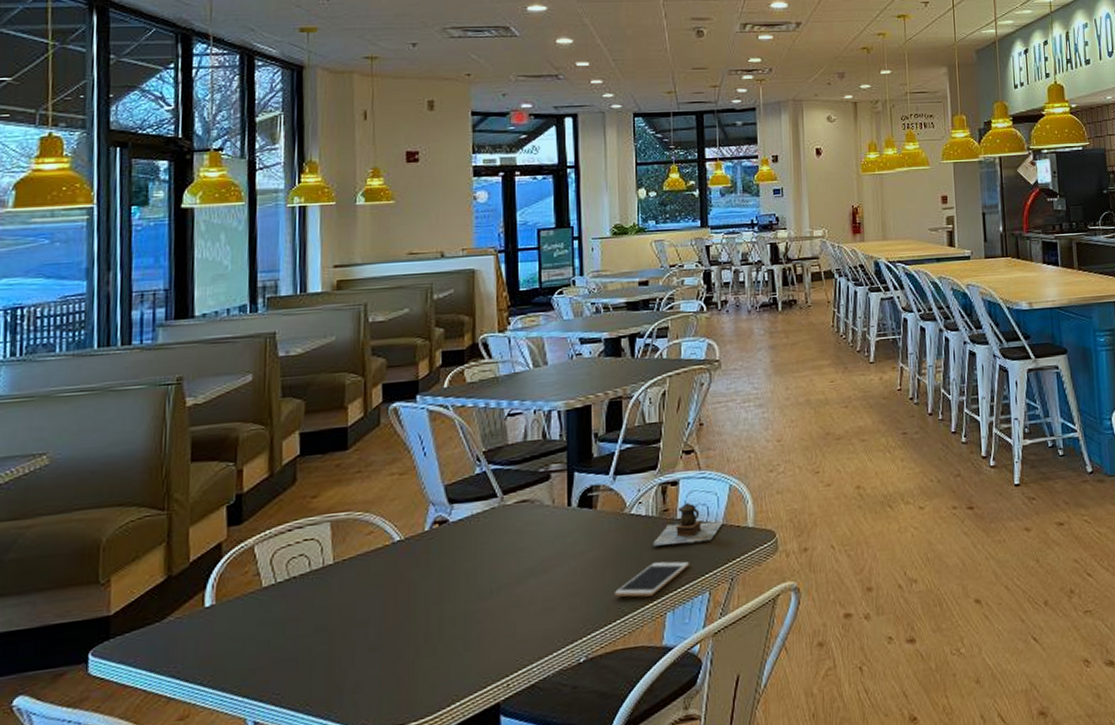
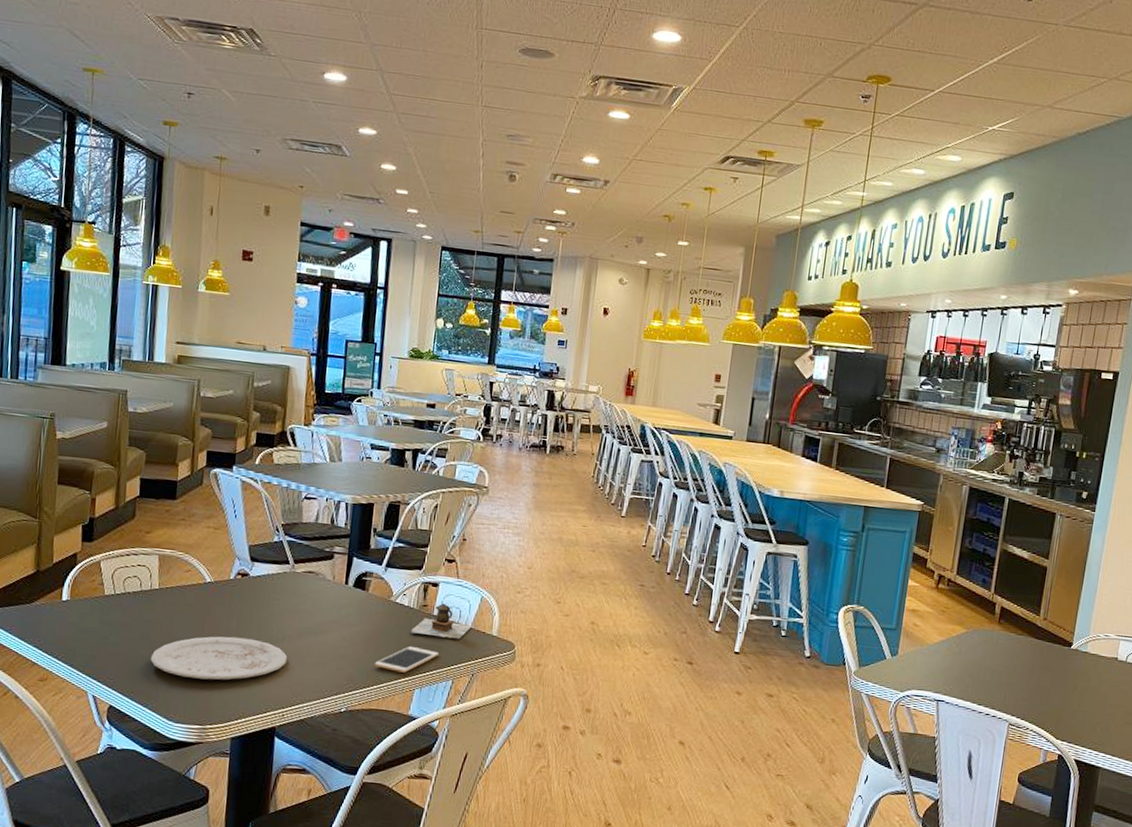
plate: none [329,598,507,669] -> present [150,636,288,680]

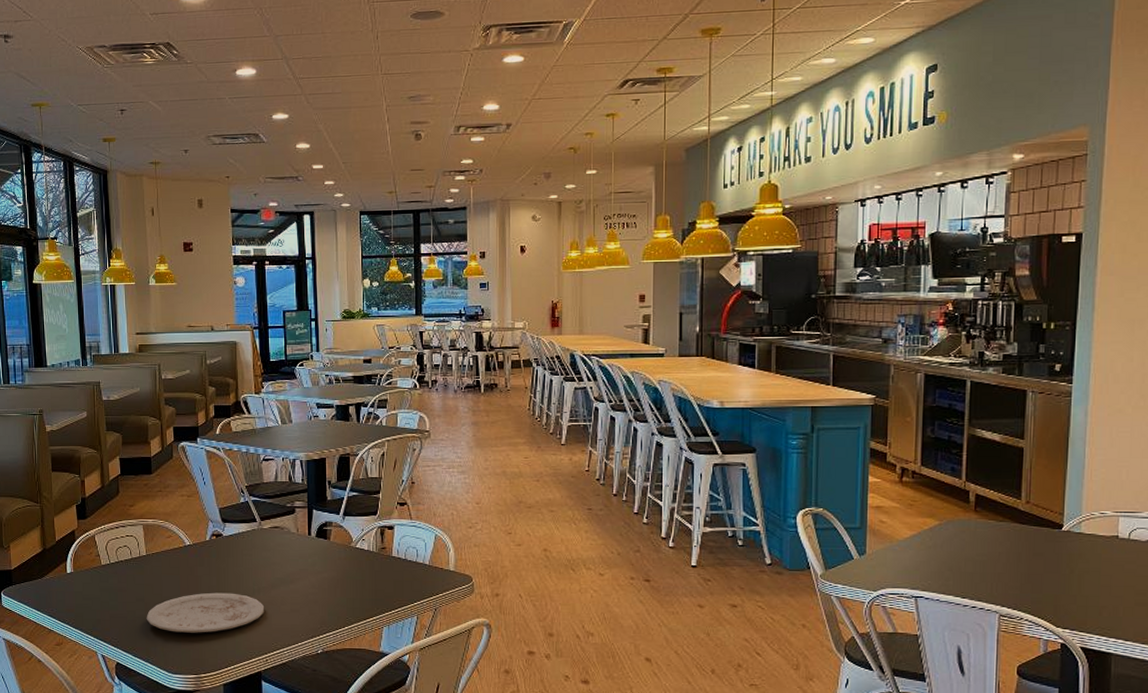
cell phone: present [374,646,440,673] -> none [343,587,402,613]
teapot: present [411,603,472,639] -> none [373,544,430,577]

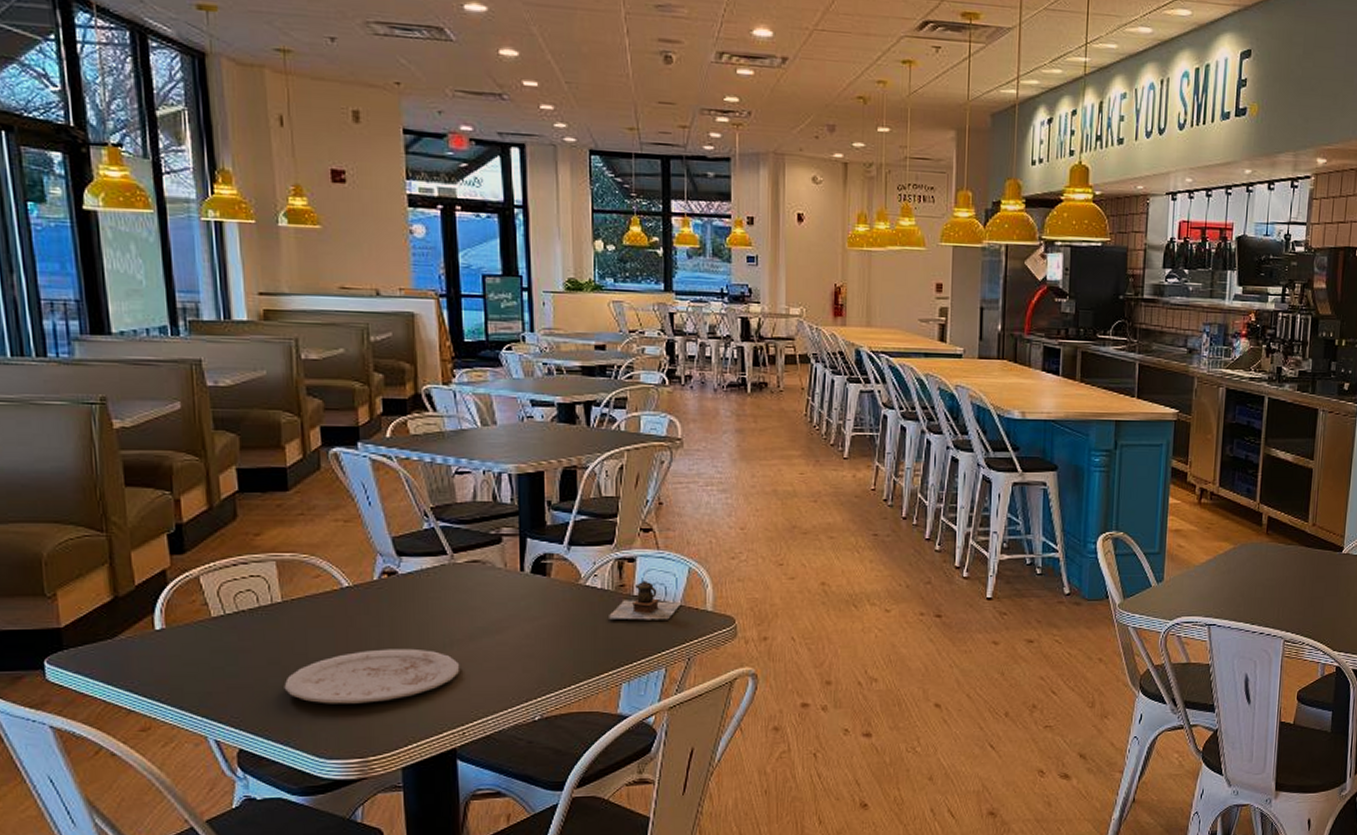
teapot: none [373,544,430,577] -> present [609,580,682,620]

